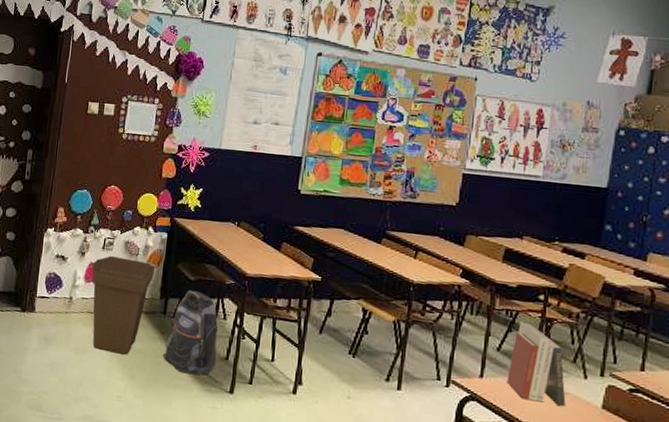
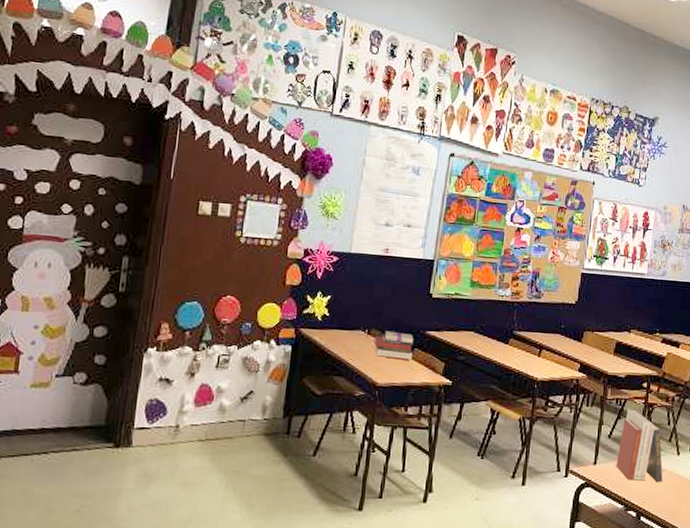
trash can: present [92,256,156,355] -> none [203,375,278,484]
backpack: present [162,290,219,376] -> none [285,405,347,496]
books: none [243,224,283,254] -> present [373,330,414,361]

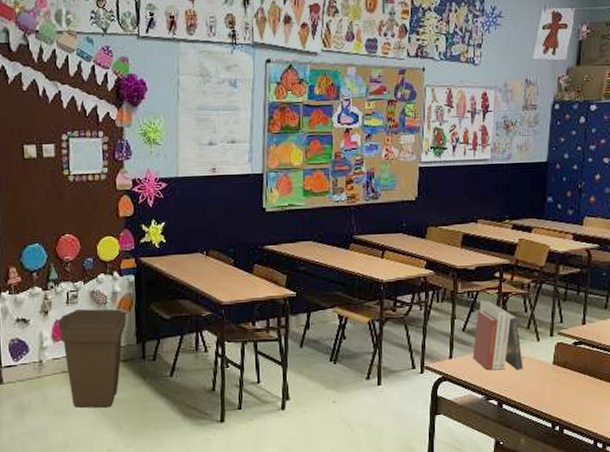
trash can: none [203,375,278,484] -> present [58,309,127,408]
books: present [373,330,414,361] -> none [212,250,254,278]

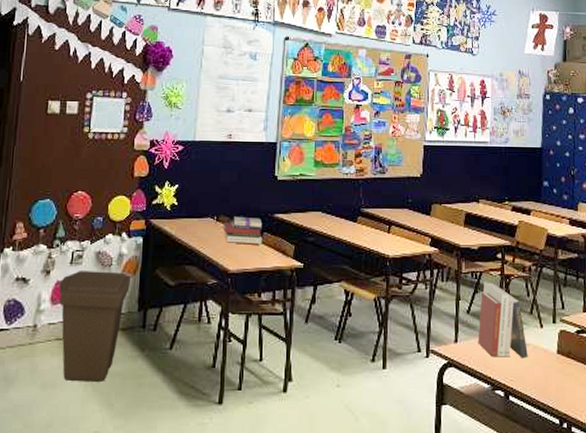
books: none [212,250,254,278] -> present [222,216,263,246]

